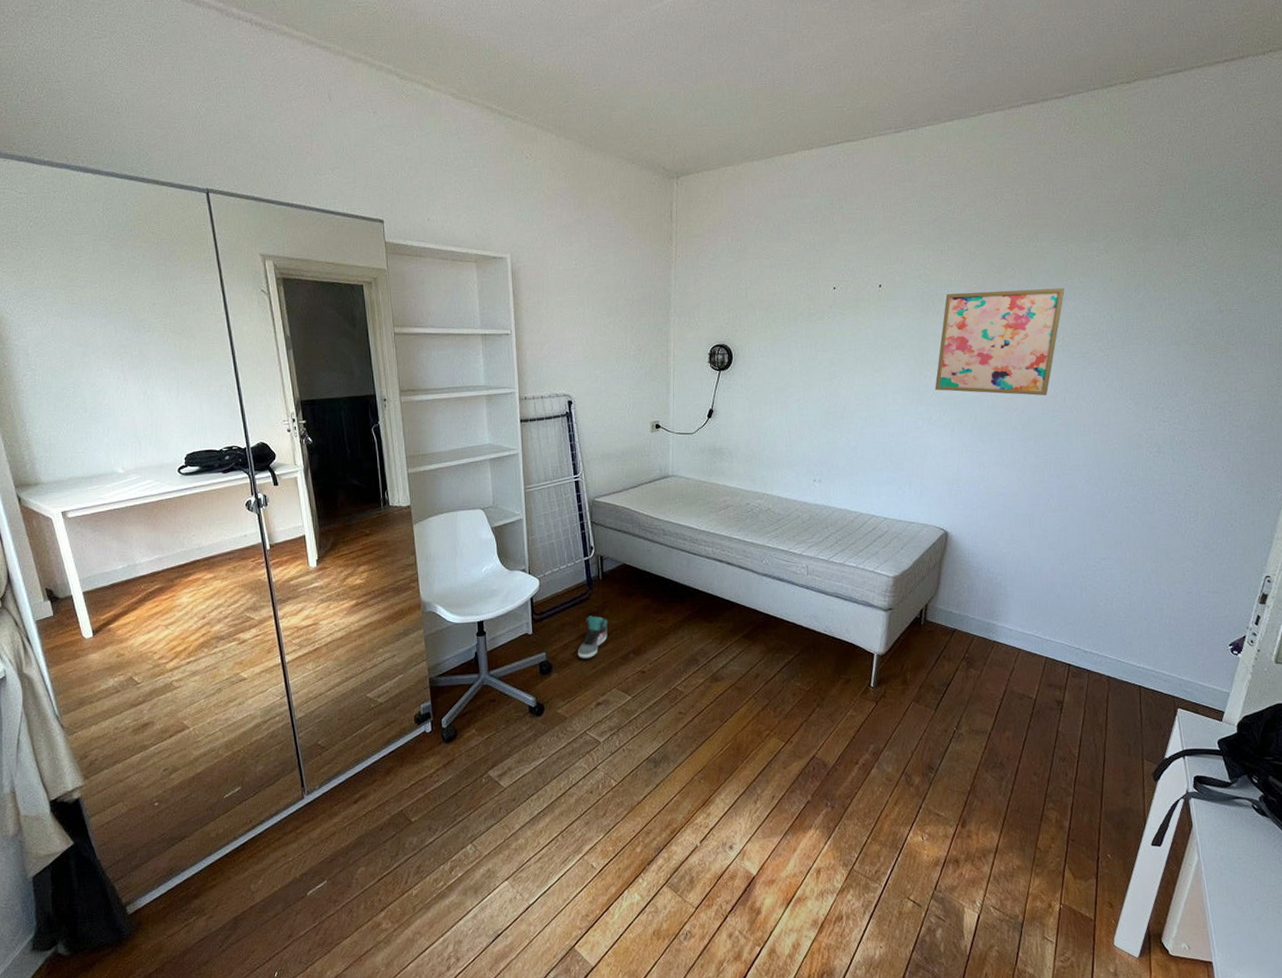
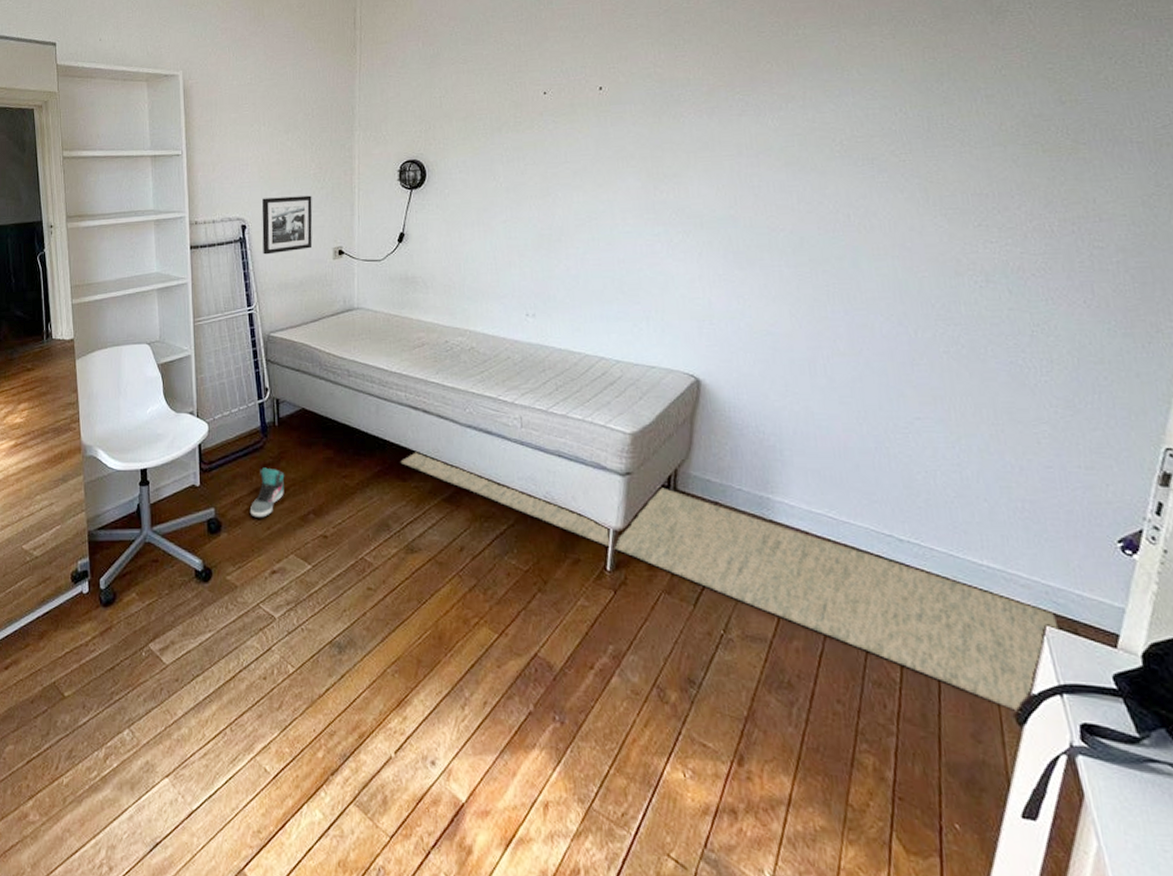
picture frame: none [586,374,633,428] -> present [262,195,313,255]
rug: none [707,596,1186,772] -> present [400,450,1060,713]
wall art: present [935,288,1065,396] -> none [674,82,840,212]

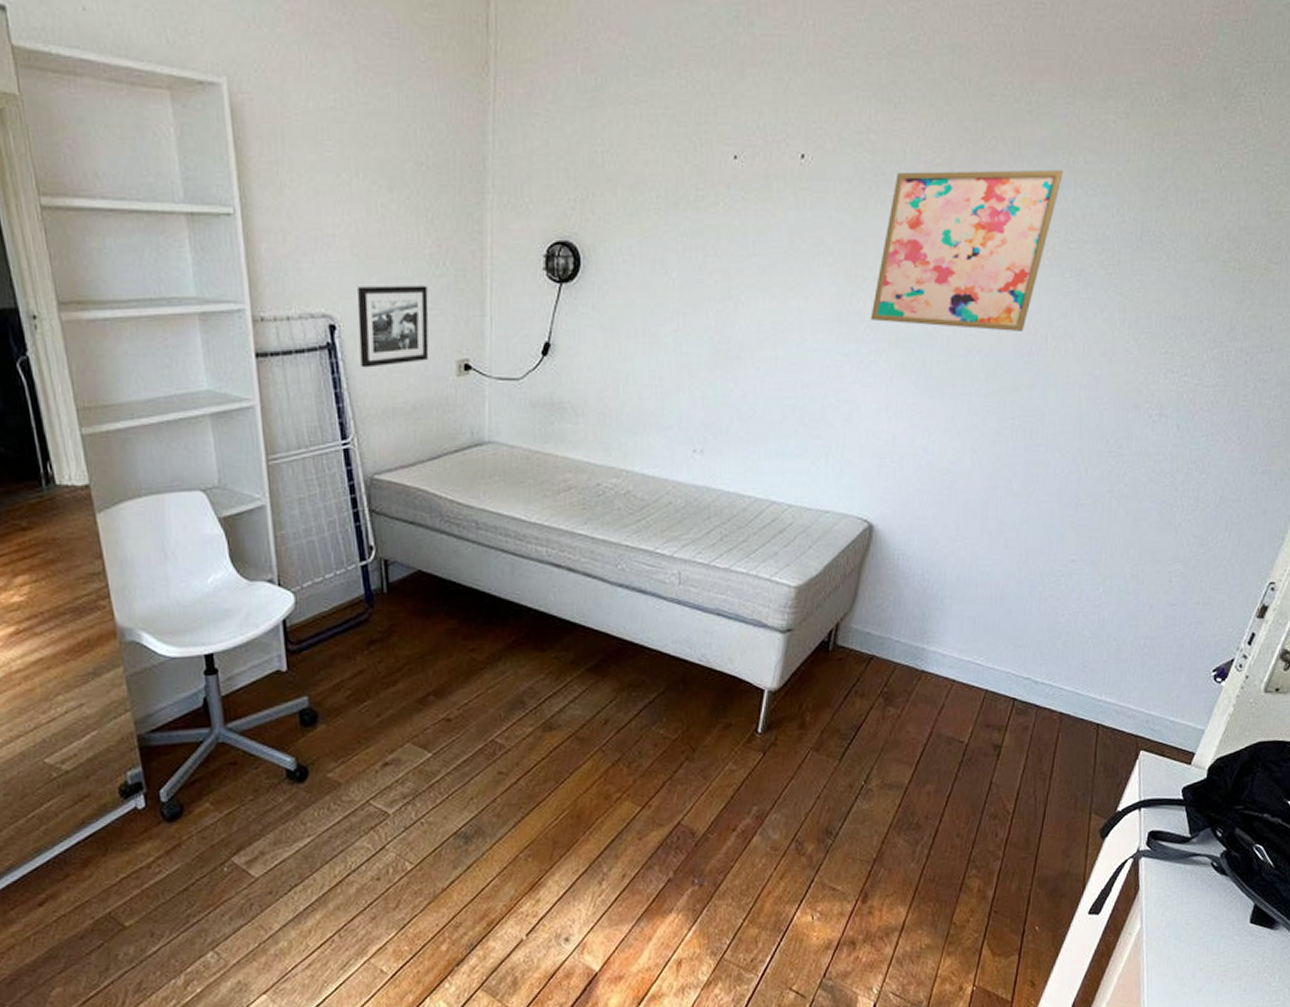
sneaker: present [249,467,285,518] -> none [353,644,398,704]
rug: present [400,450,1060,713] -> none [539,615,1150,828]
wall art: none [674,82,840,212] -> present [870,170,1063,331]

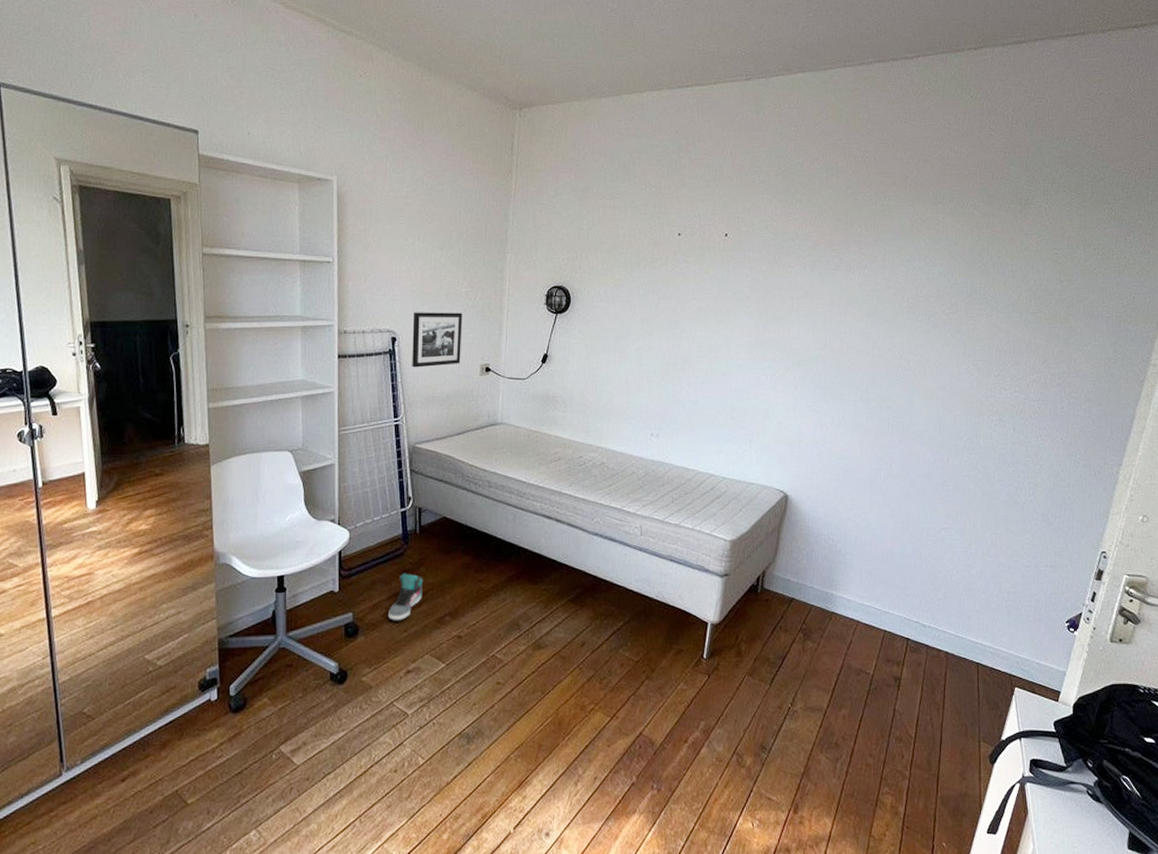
sneaker: none [353,644,398,704] -> present [387,573,424,621]
wall art: present [870,170,1063,331] -> none [778,247,911,357]

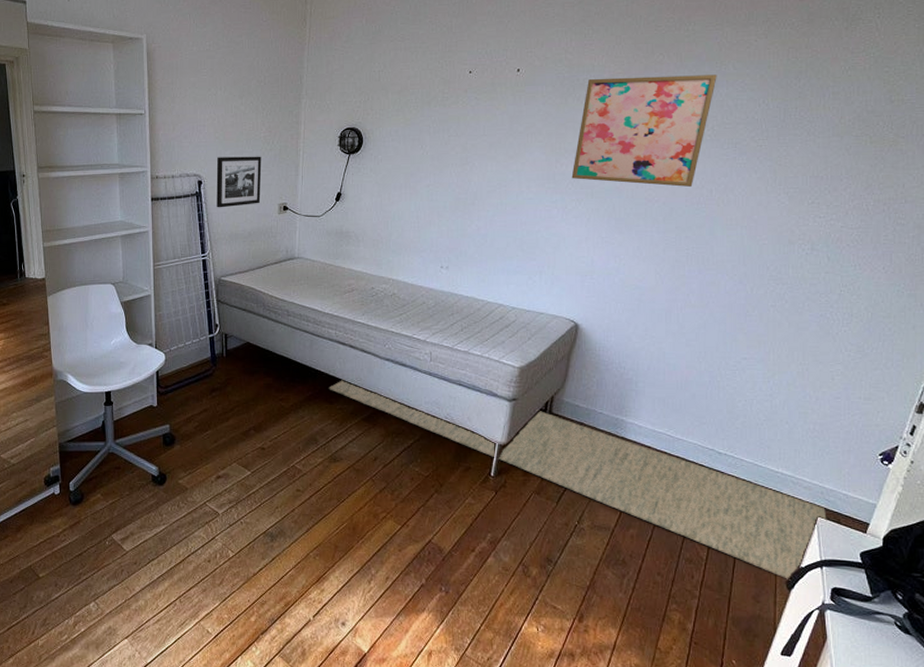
sneaker: present [387,573,424,621] -> none [199,391,231,433]
rug: none [533,556,1023,755] -> present [329,379,827,581]
wall art: none [778,247,911,357] -> present [571,74,717,187]

